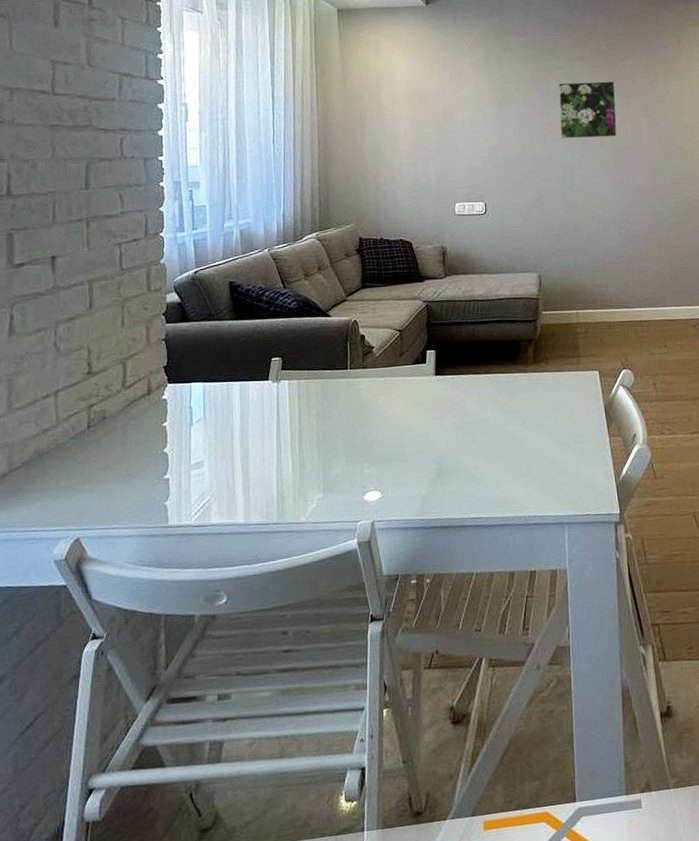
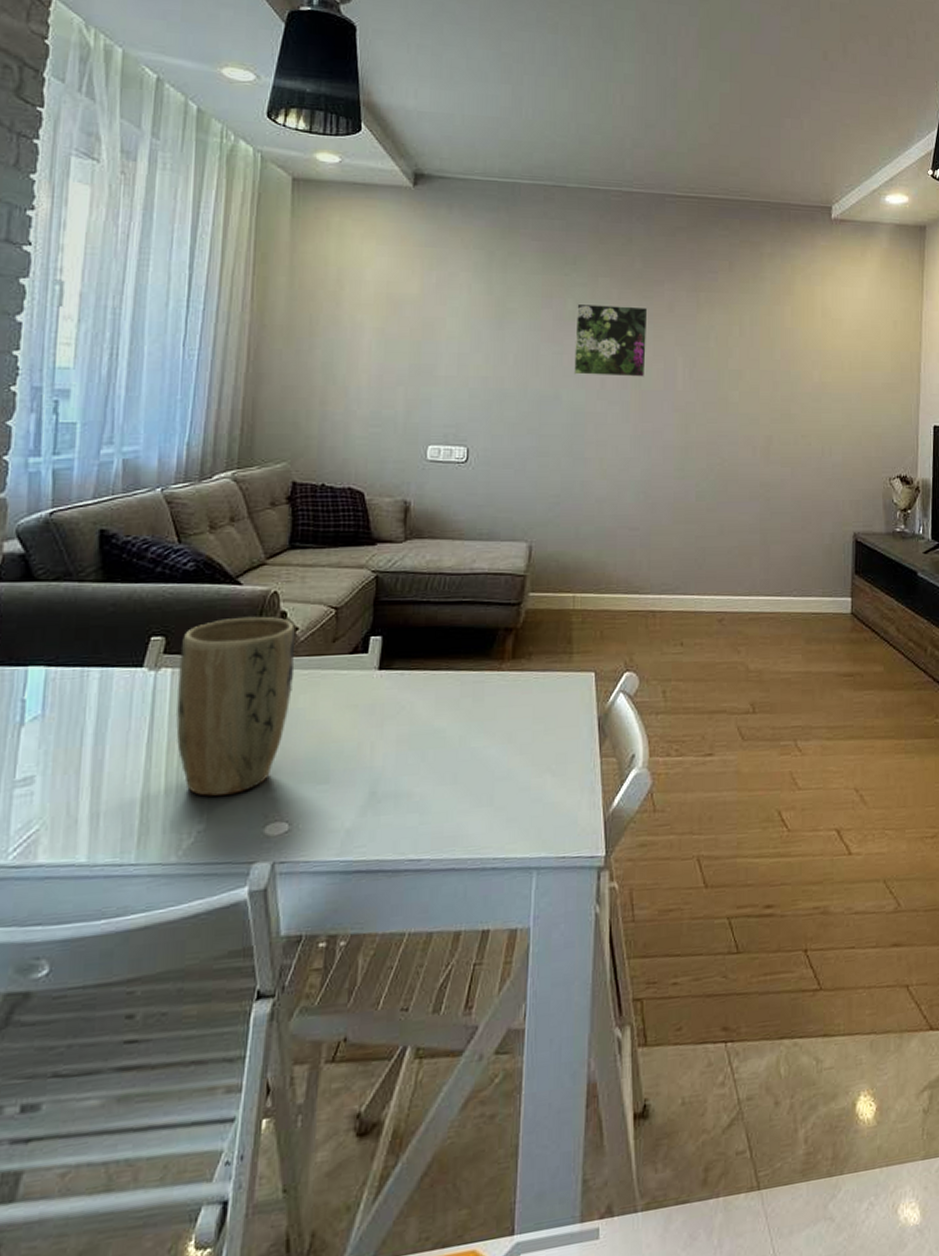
plant pot: none [293,339,375,473] -> present [176,616,296,796]

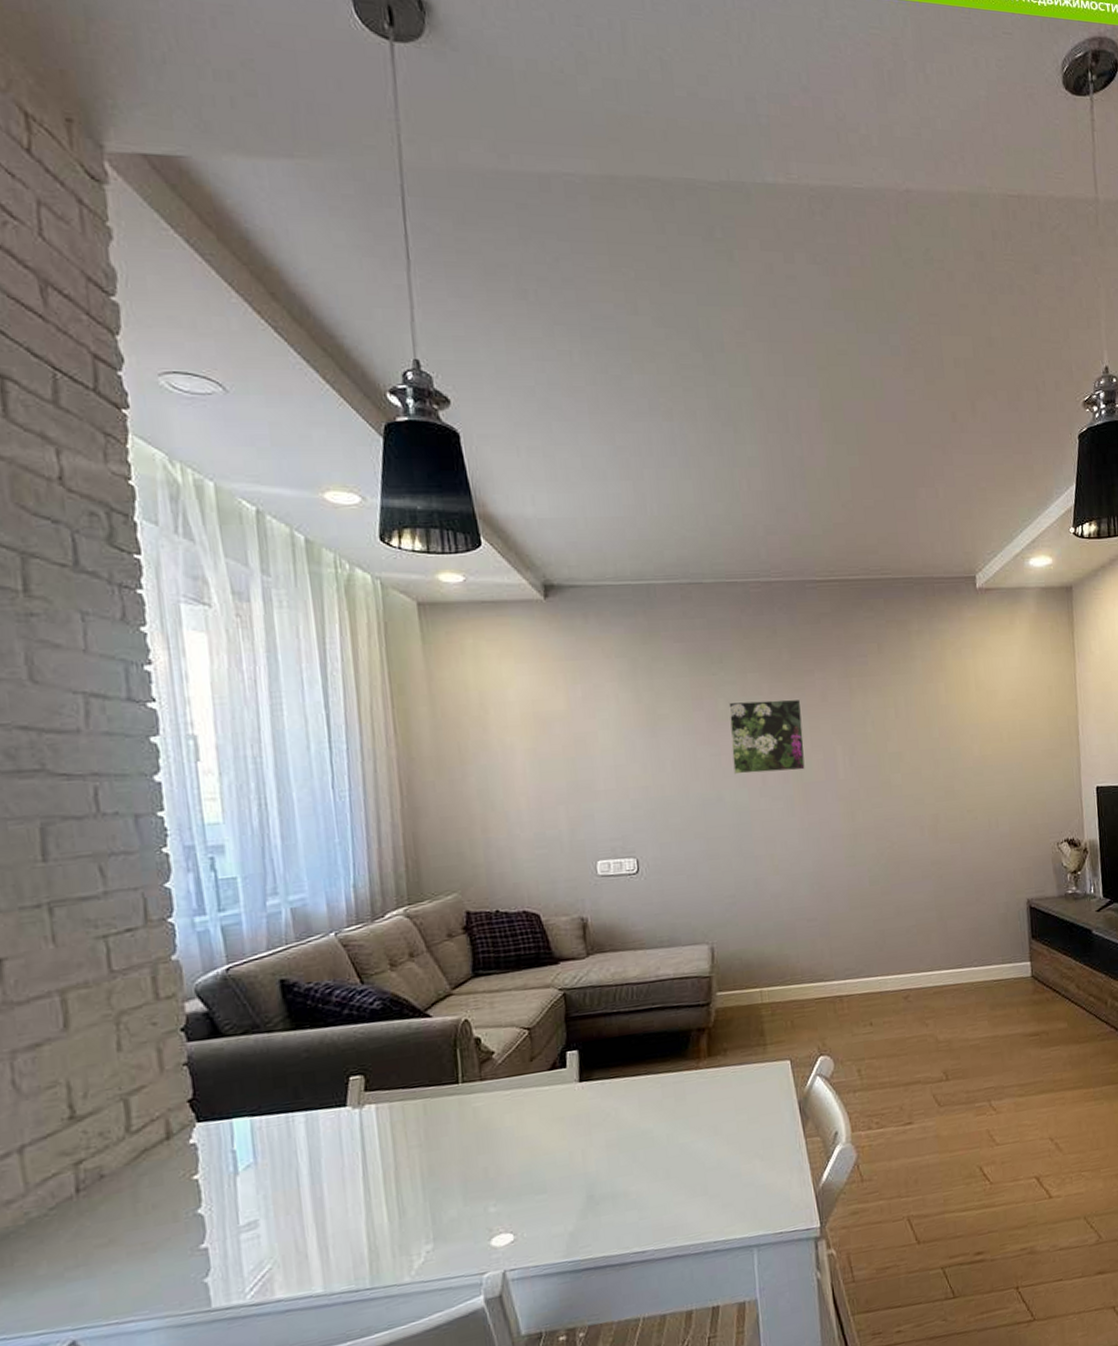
plant pot: present [176,616,296,796] -> none [381,1044,497,1219]

